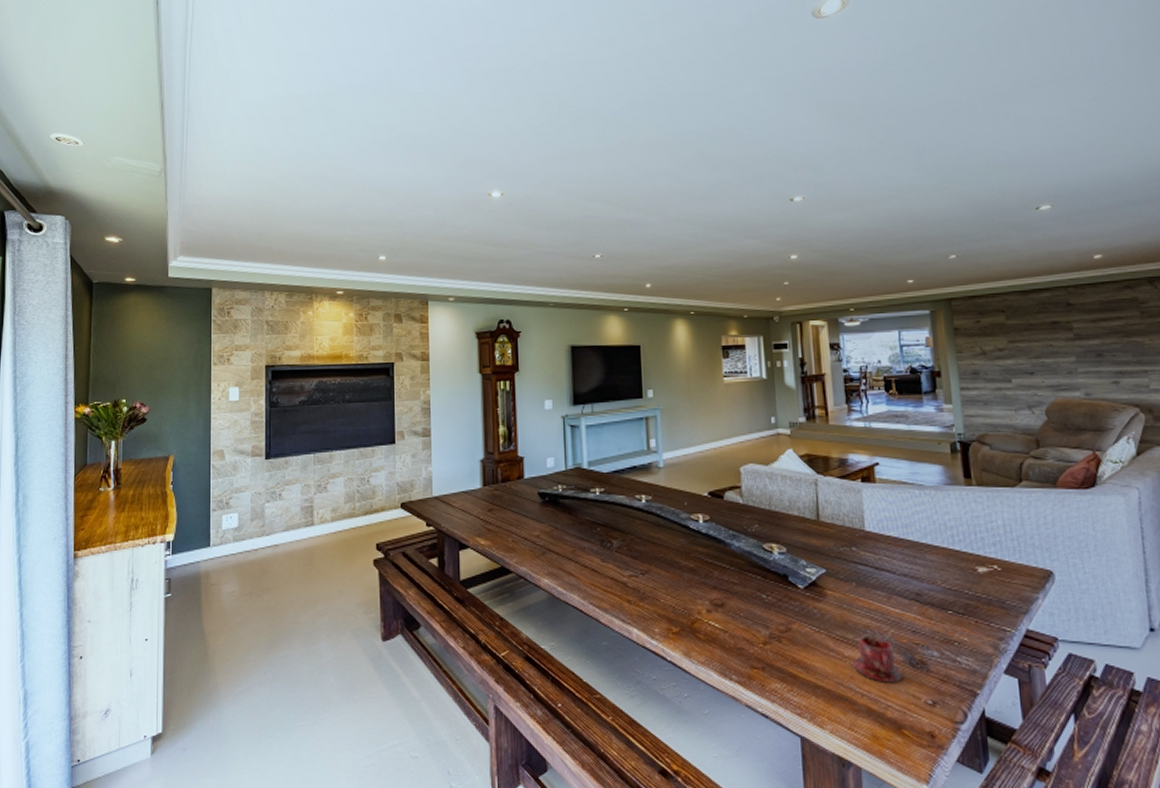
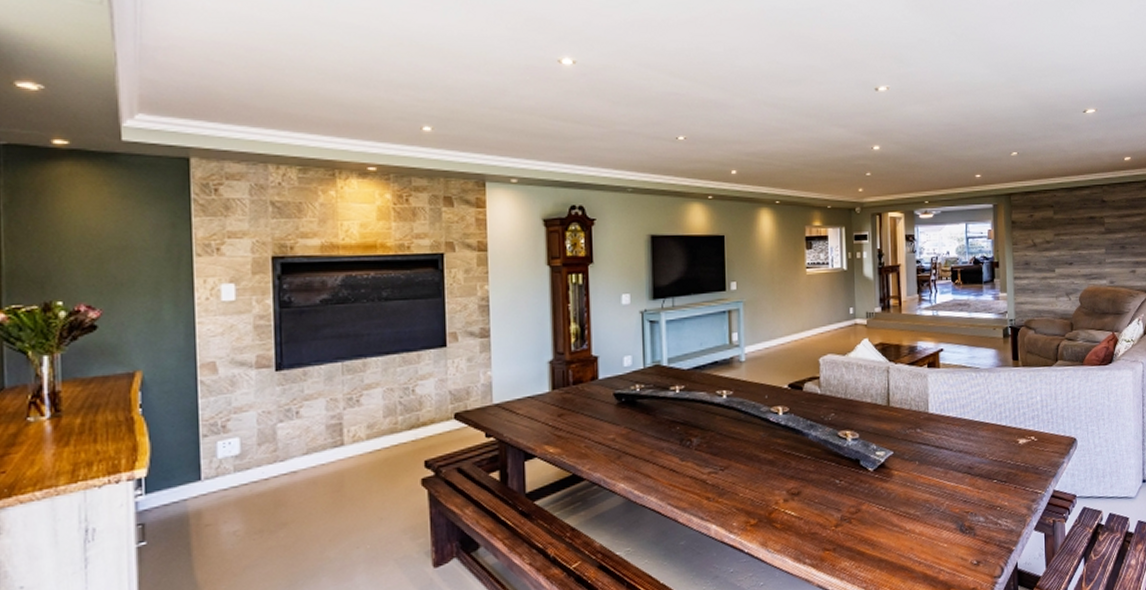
teacup: present [853,634,903,683] -> none [913,507,954,550]

